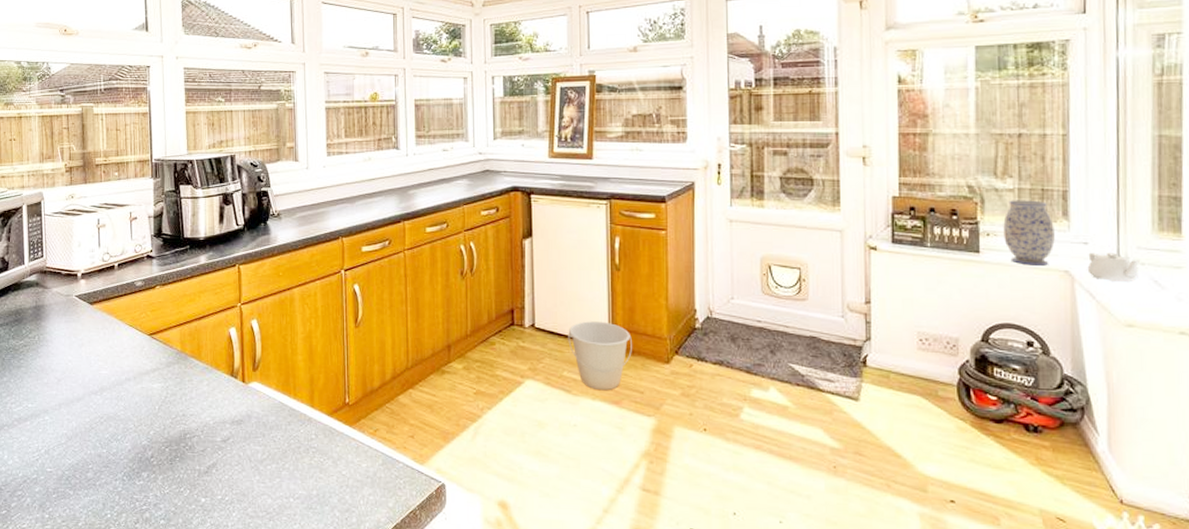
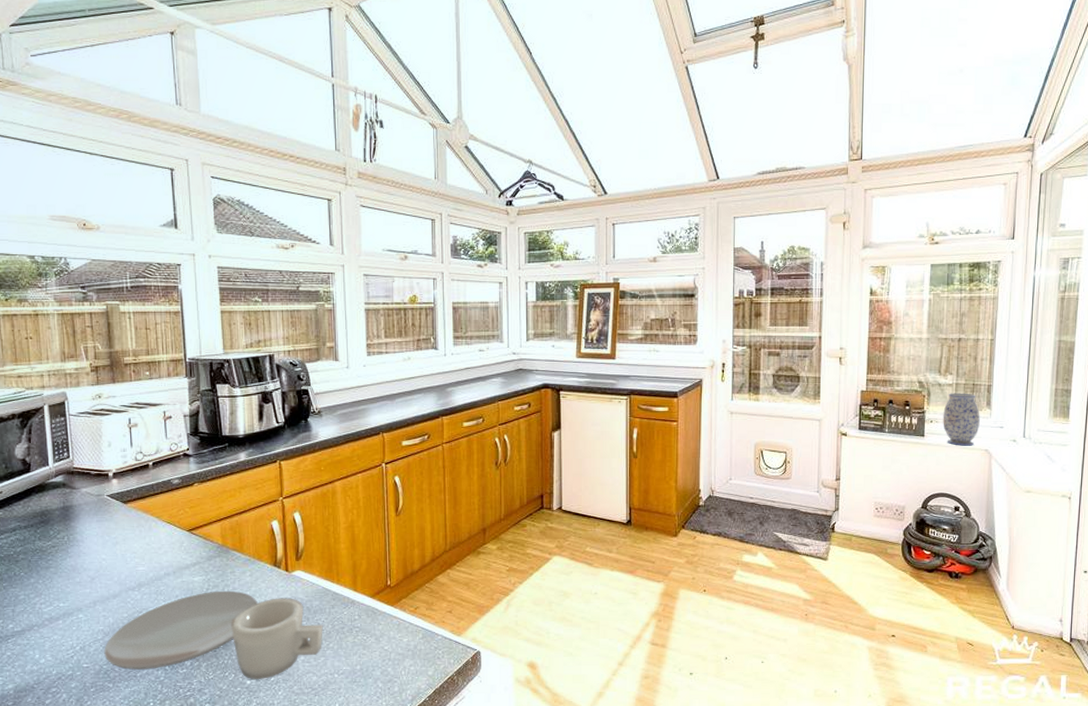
plate: none [67,399,214,479] -> present [104,590,258,670]
cup: none [188,410,279,498] -> present [231,598,323,679]
bucket: present [568,321,632,391] -> none [591,503,646,563]
teapot: present [1087,252,1139,283] -> none [1001,434,1038,458]

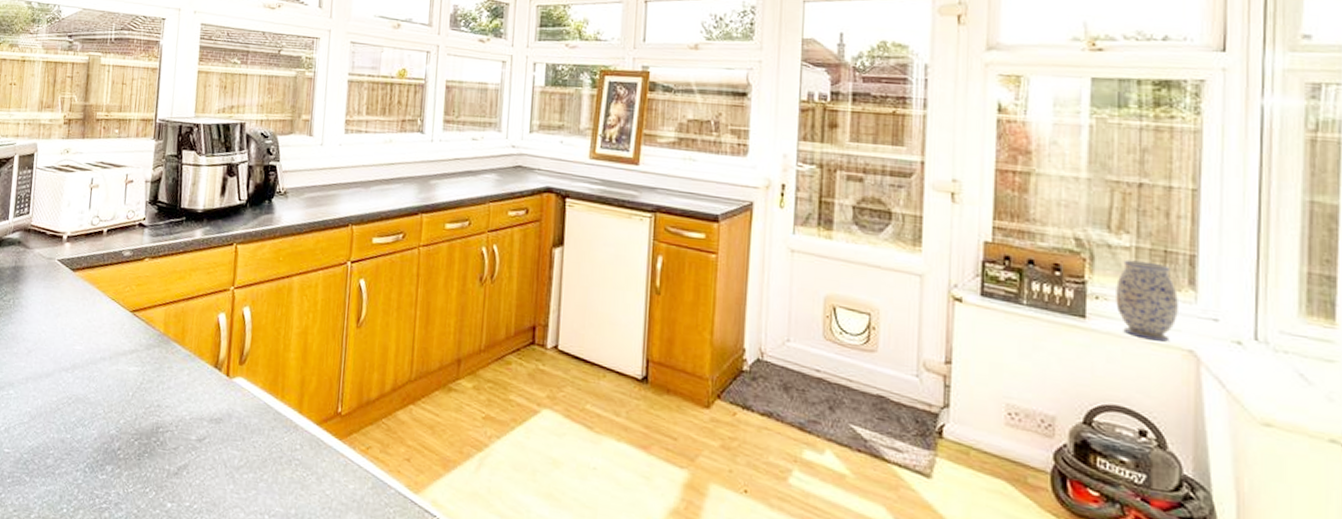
plate: present [104,590,258,670] -> none [27,386,192,469]
cup: present [231,598,323,679] -> none [159,406,260,505]

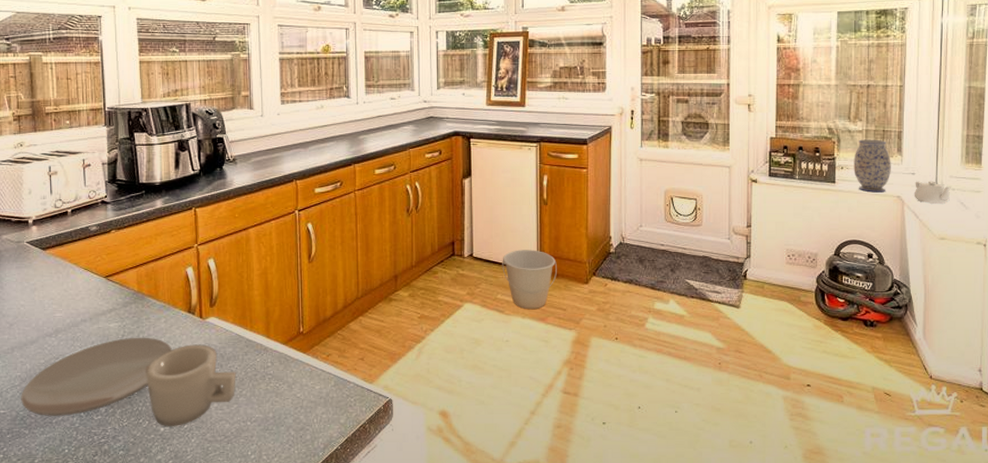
plate: none [27,386,192,469] -> present [21,337,172,416]
cup: none [159,406,260,505] -> present [146,344,236,426]
bucket: none [594,348,668,433] -> present [502,250,557,310]
teapot: none [1216,331,1282,373] -> present [914,181,951,205]

